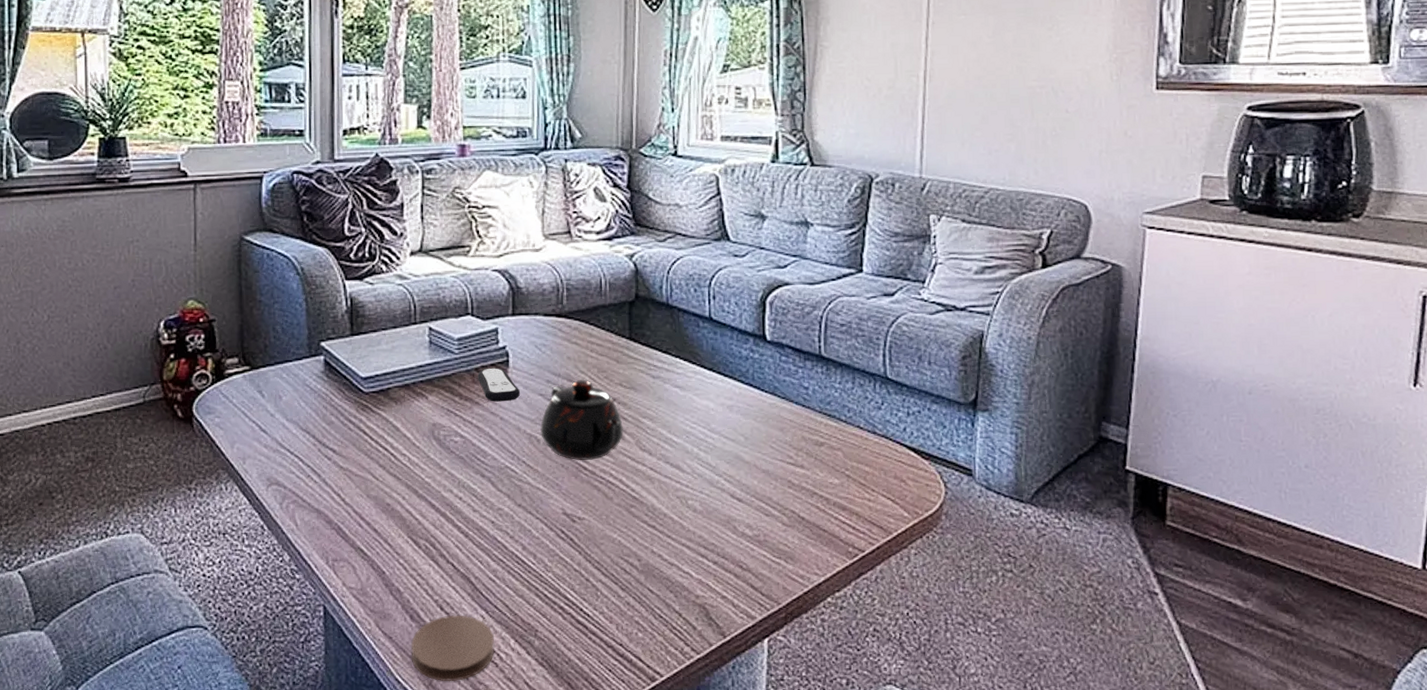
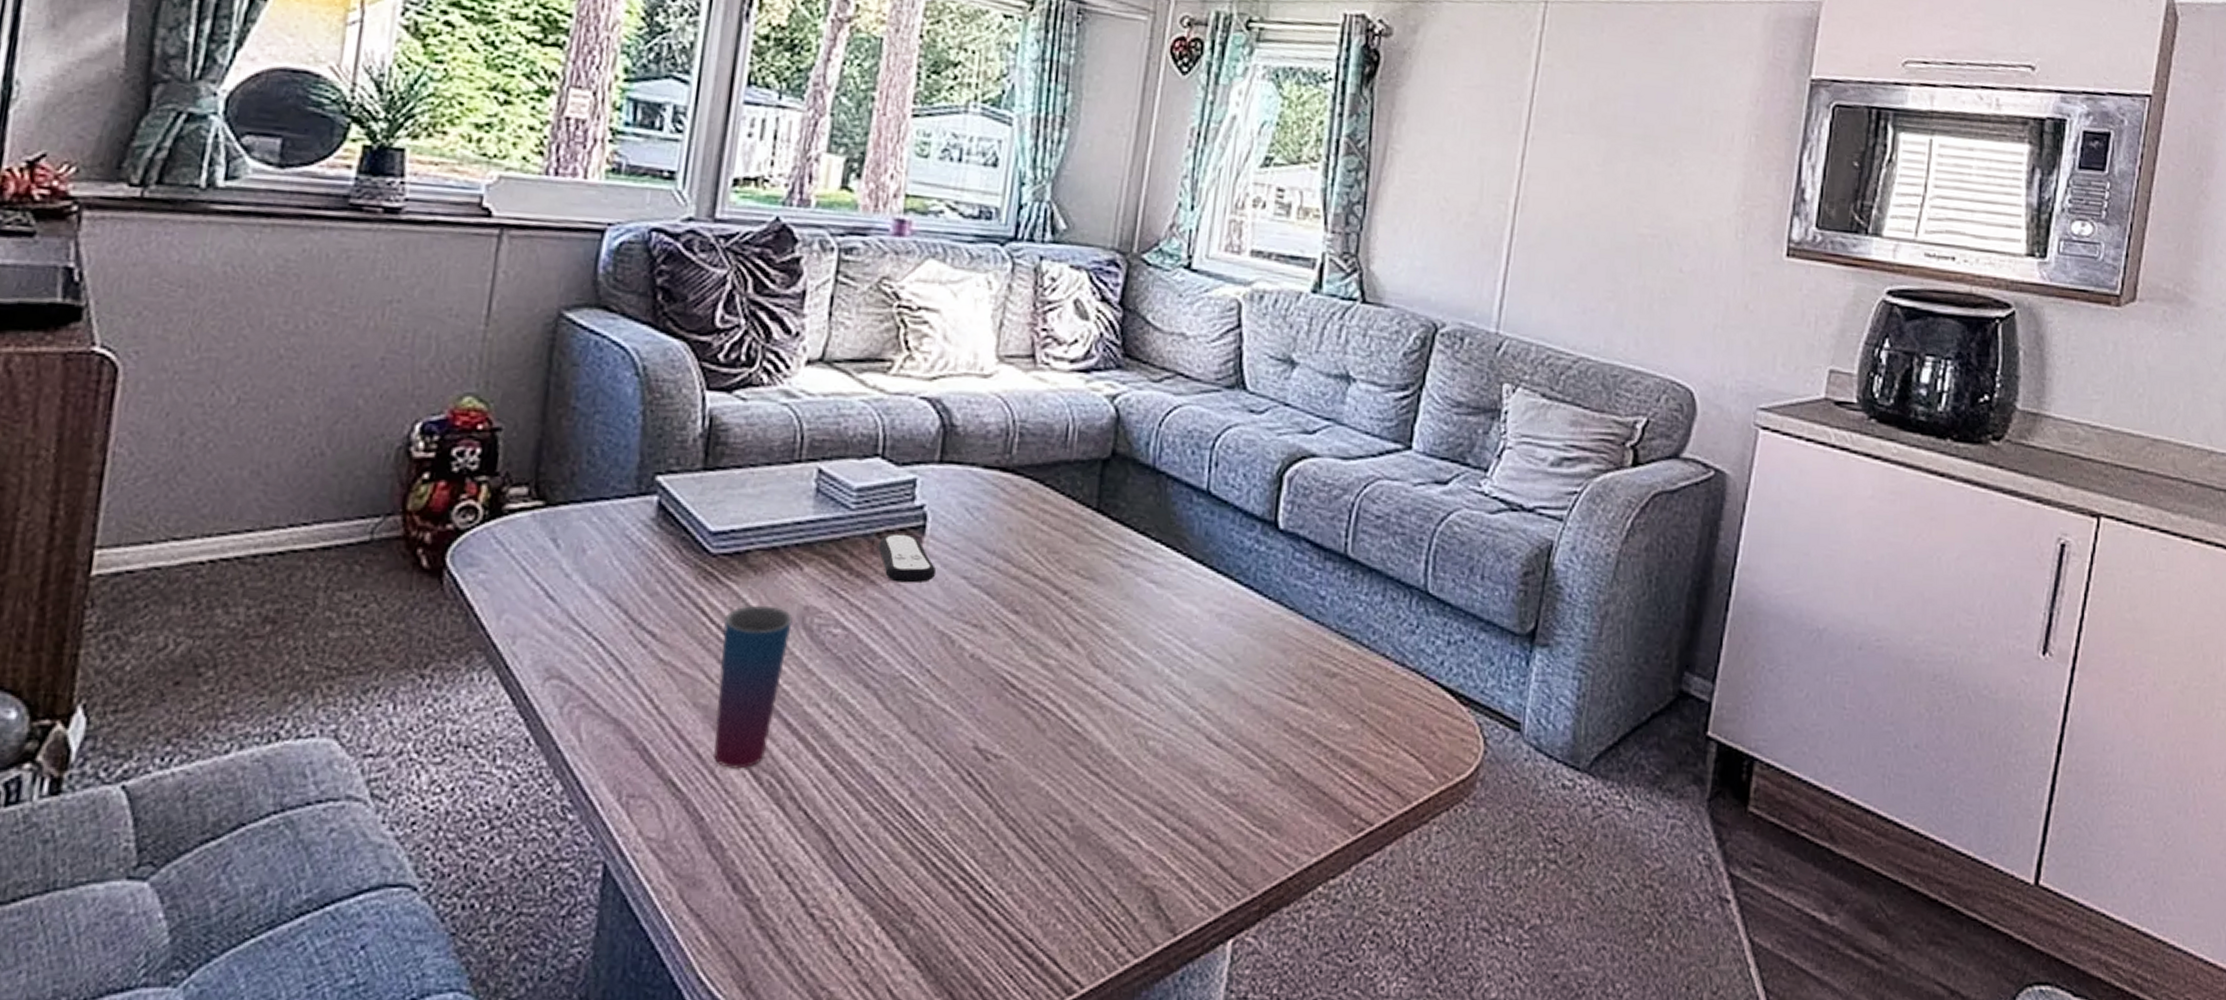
cup: none [379,425,426,538] -> present [712,604,793,769]
coaster: present [410,615,495,682] -> none [725,886,853,985]
teapot: present [539,380,624,461] -> none [955,561,1074,675]

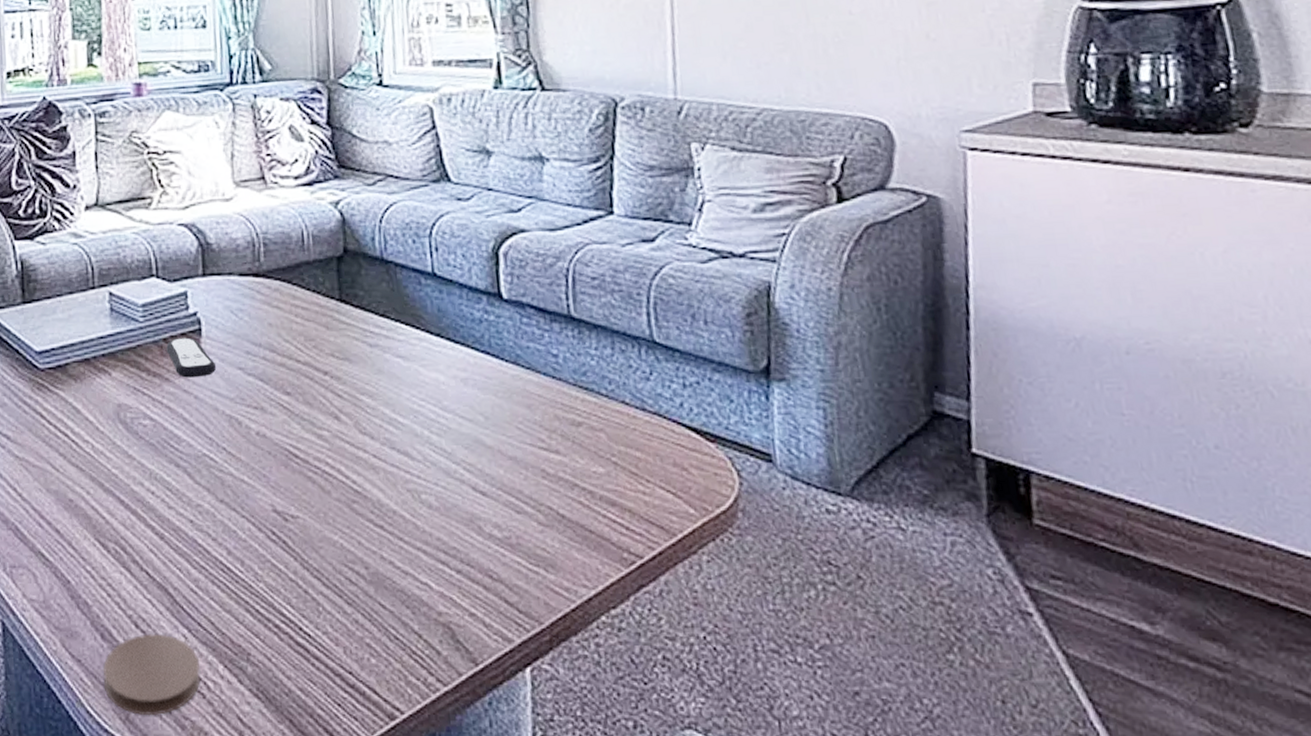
cup: present [712,604,793,769] -> none [58,406,111,540]
coaster: none [725,886,853,985] -> present [102,634,200,716]

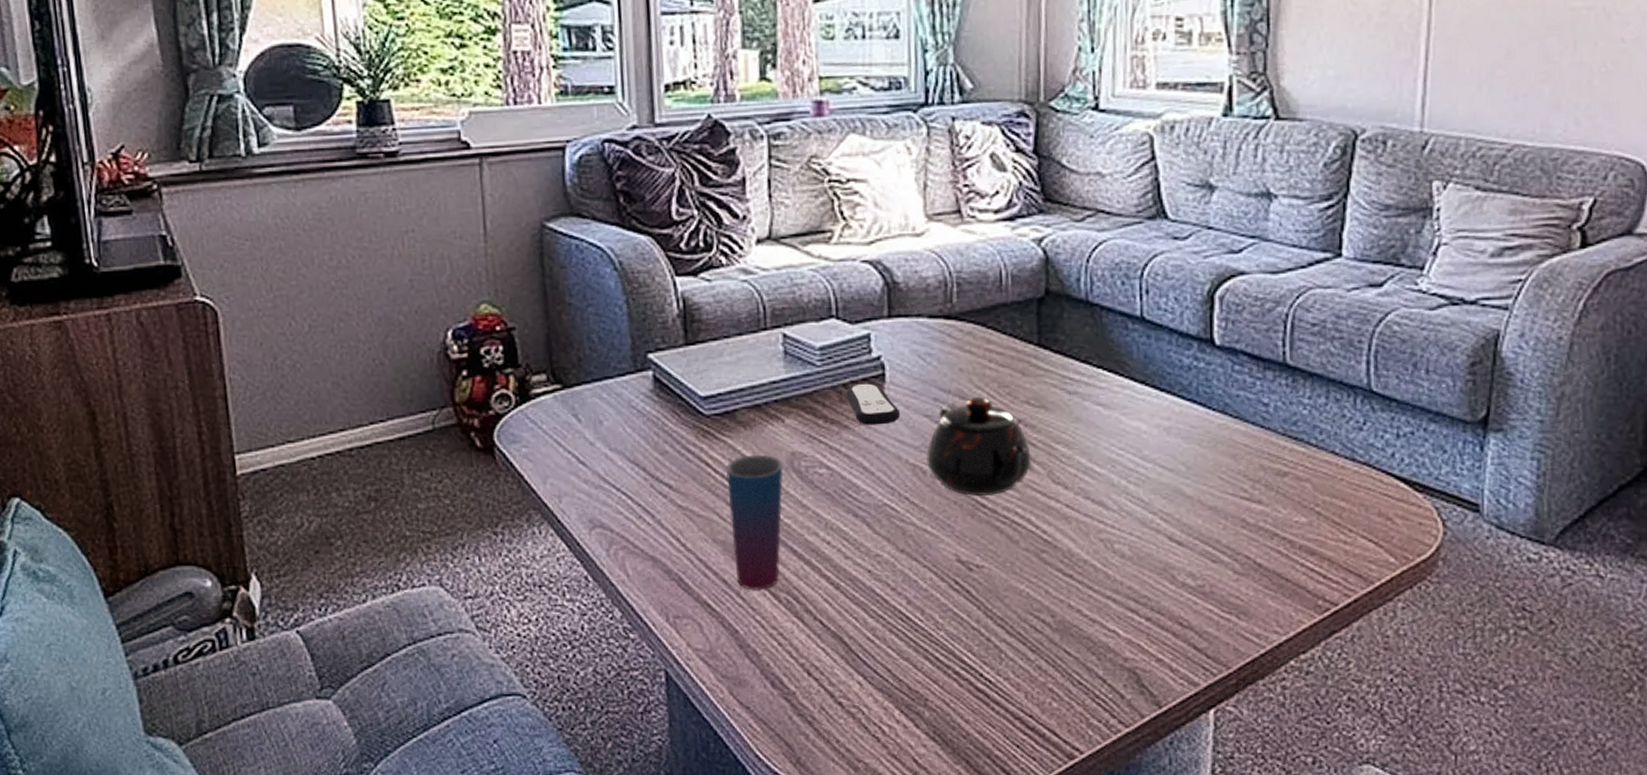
cup: none [58,406,111,540] -> present [725,454,783,590]
coaster: present [102,634,200,716] -> none [772,681,875,759]
teapot: none [240,350,340,447] -> present [925,397,1033,497]

